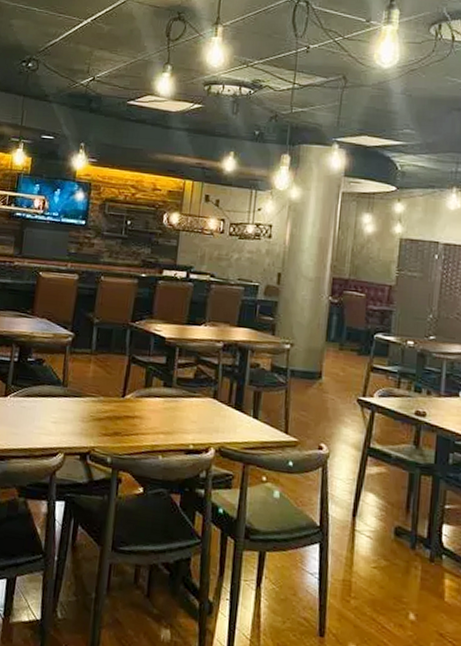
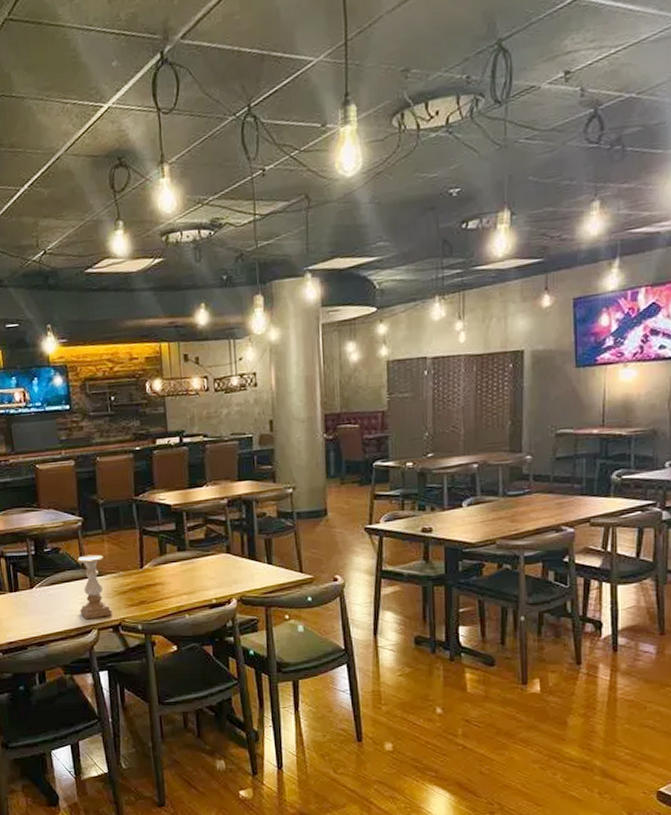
candle holder: none [49,372,86,442] -> present [77,554,113,620]

